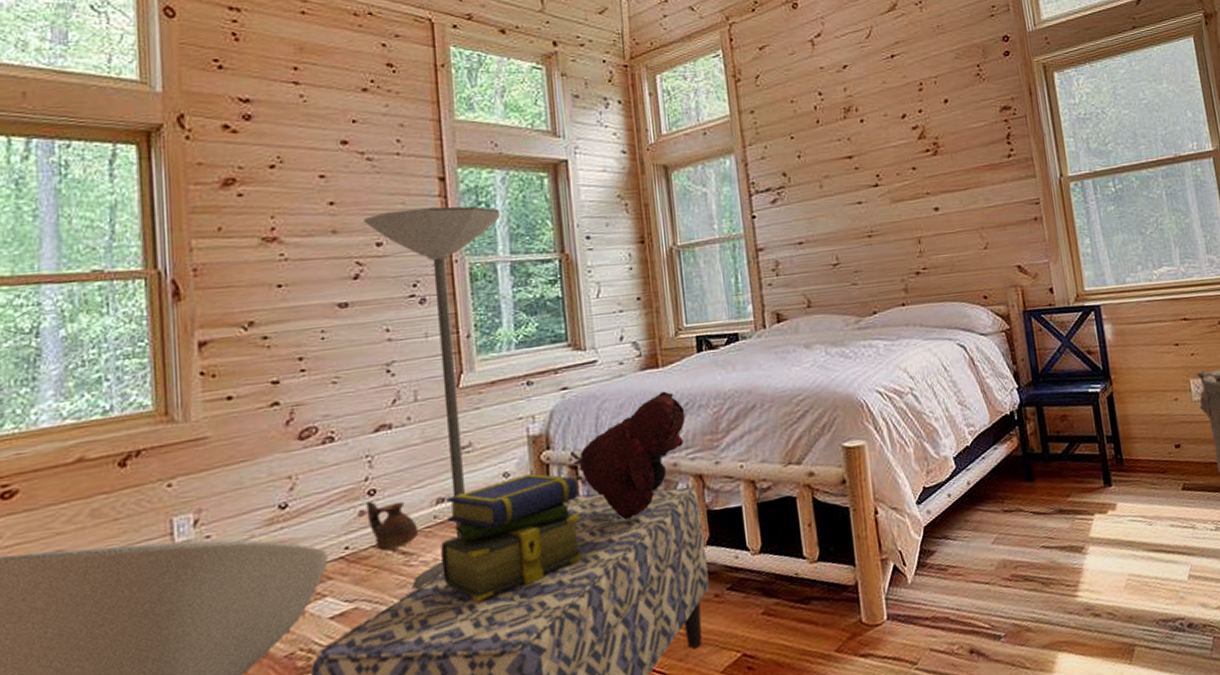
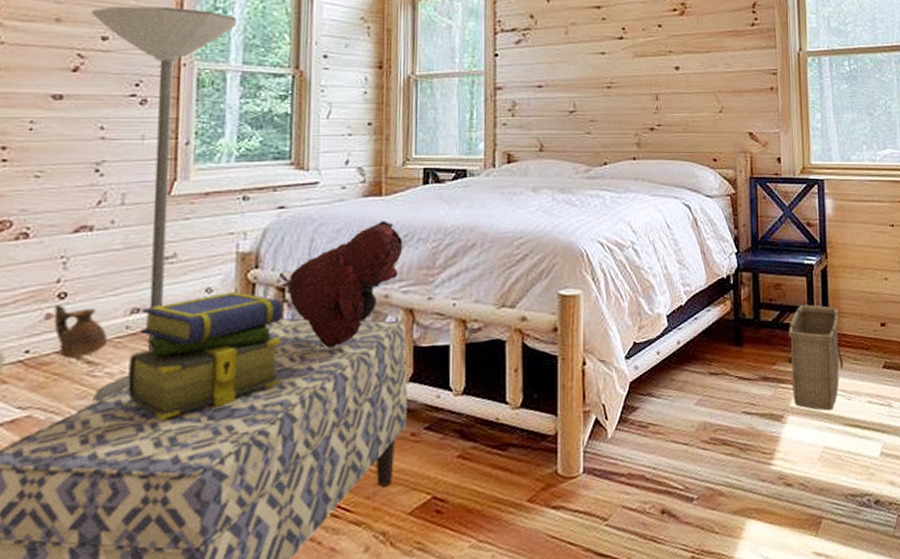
basket: none [1079,433,1141,538] -> present [787,305,844,411]

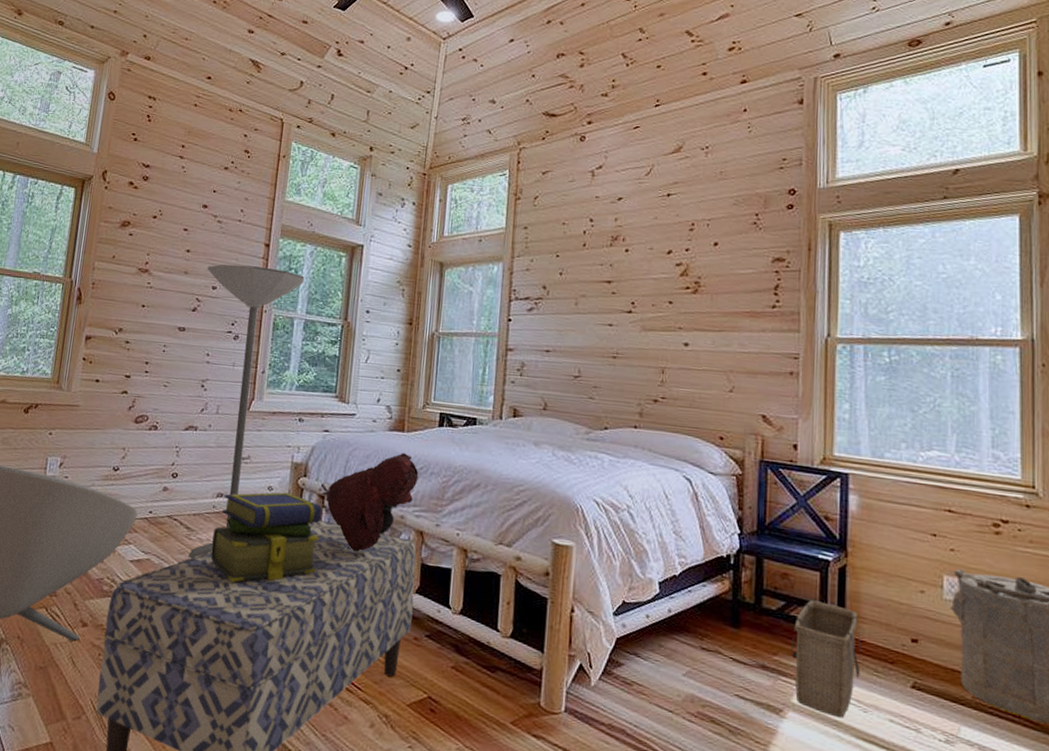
ceramic jug: present [53,304,108,358] -> none [168,481,201,523]

